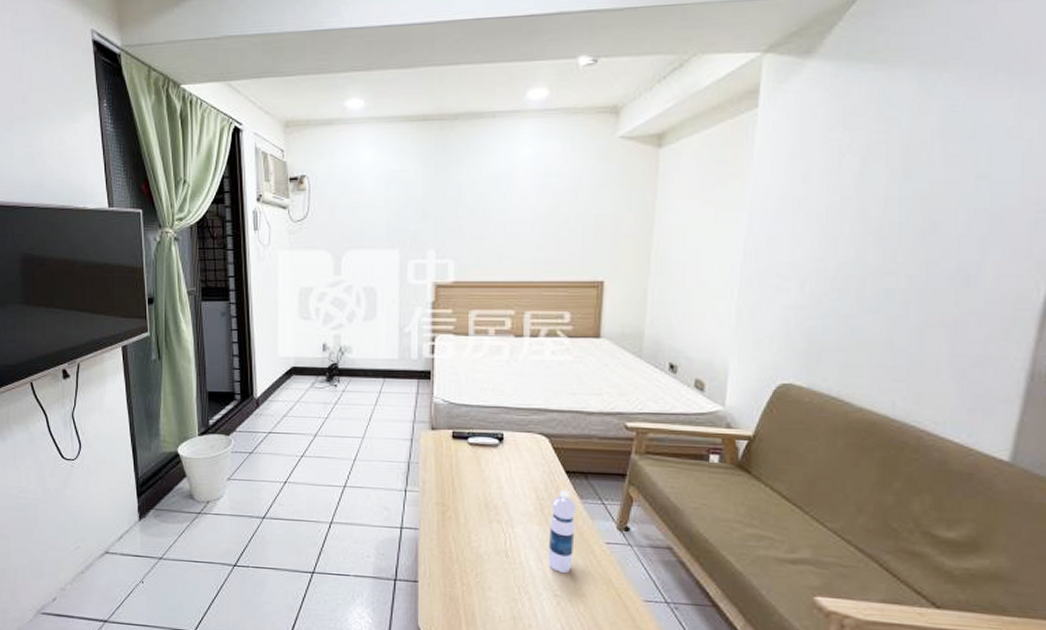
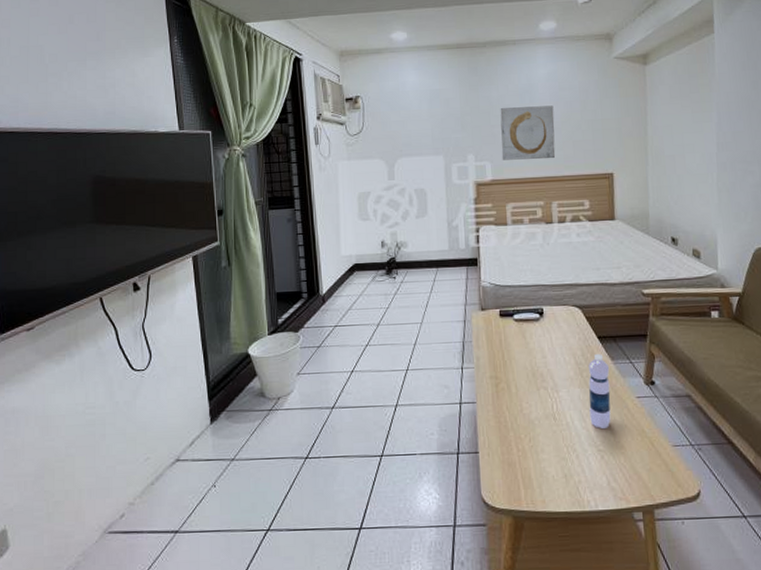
wall art: none [468,194,536,260] -> present [500,105,556,160]

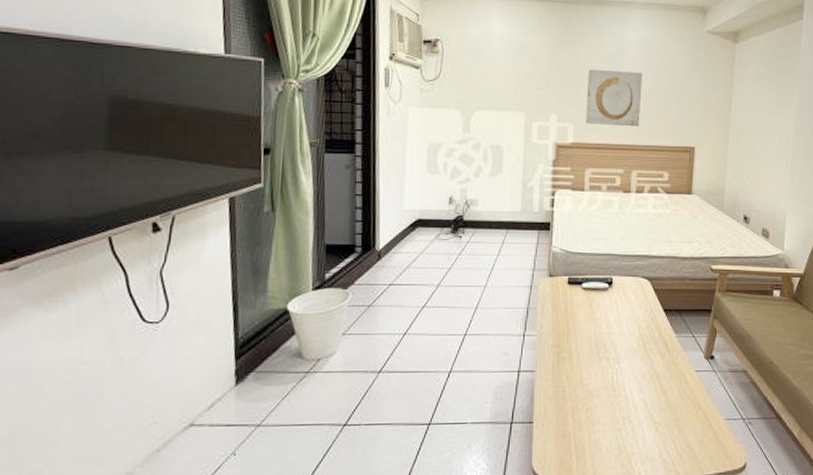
water bottle: present [588,353,611,428] -> none [648,326,673,401]

